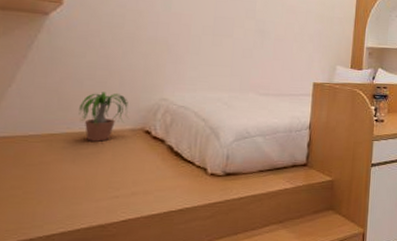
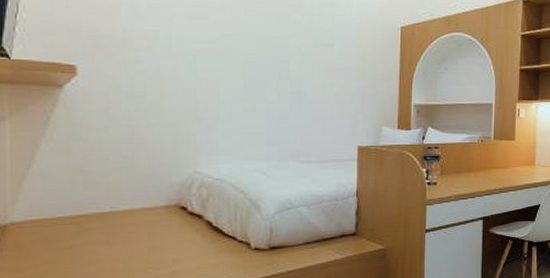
potted plant: present [79,92,129,142] -> none [107,168,161,221]

